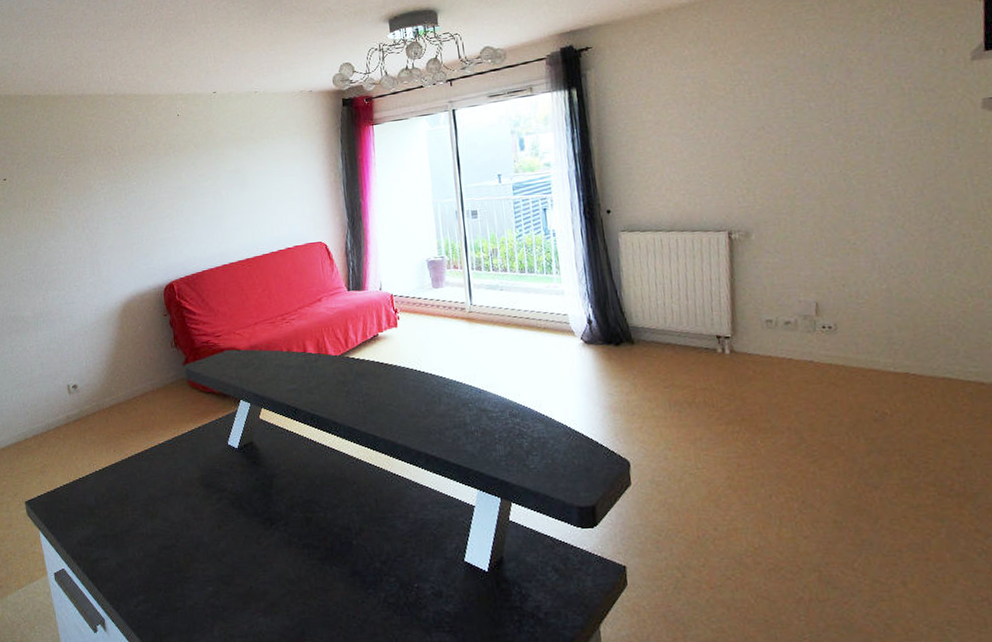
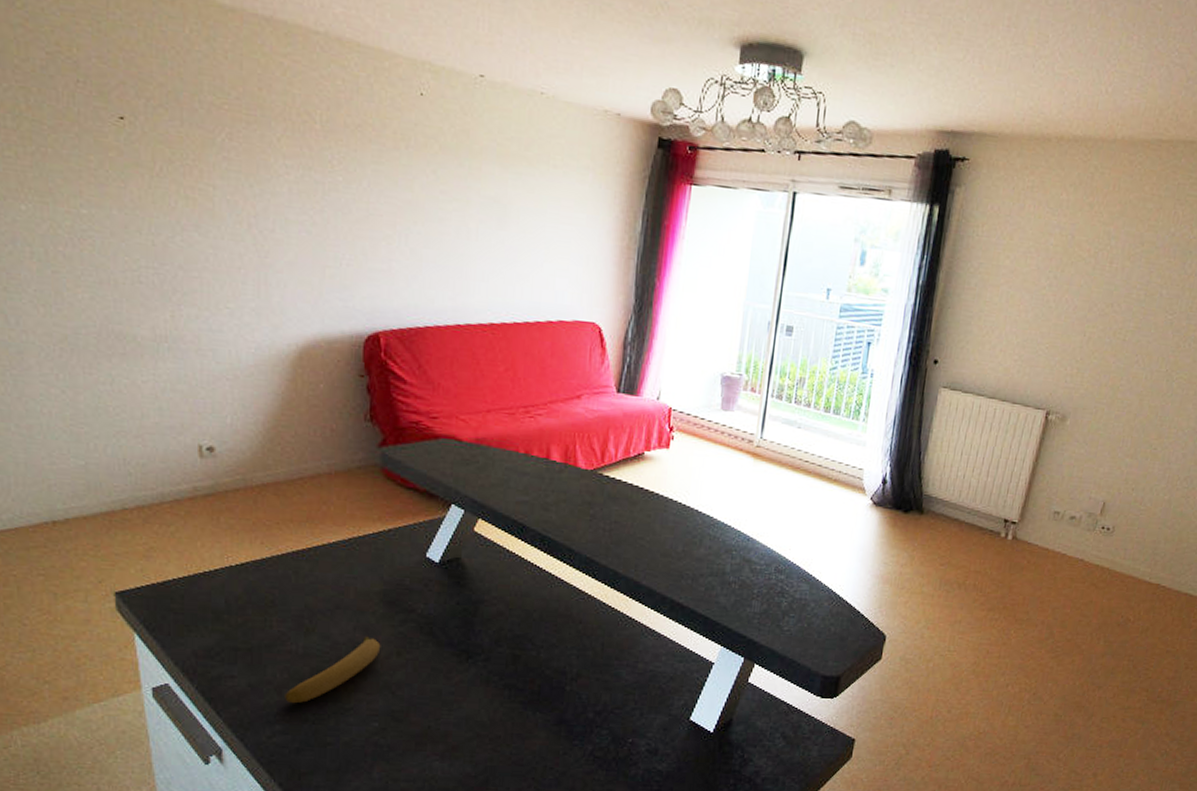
banana: none [143,515,206,577] -> present [285,636,381,704]

